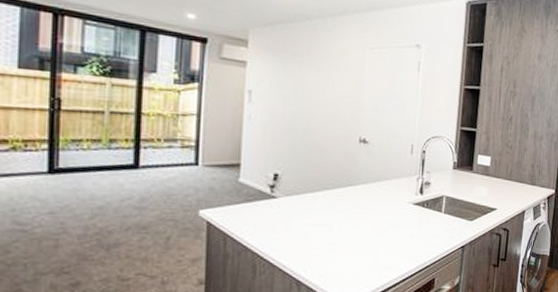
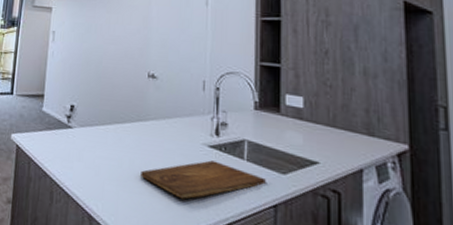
cutting board: none [350,216,457,252] -> present [141,160,266,199]

